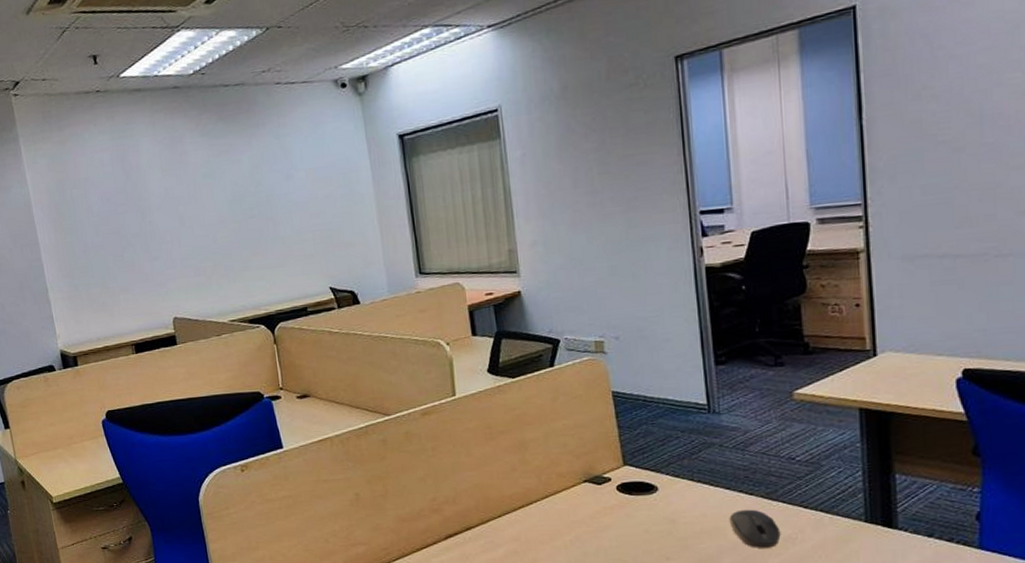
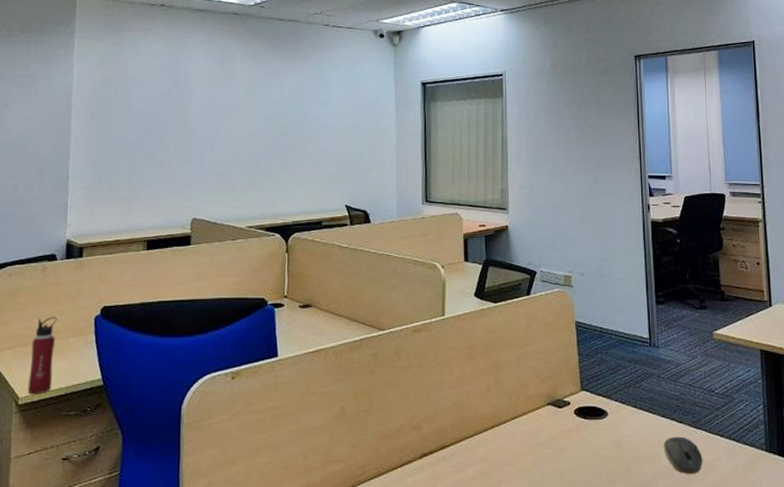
water bottle: none [51,423,78,493] -> present [27,316,58,393]

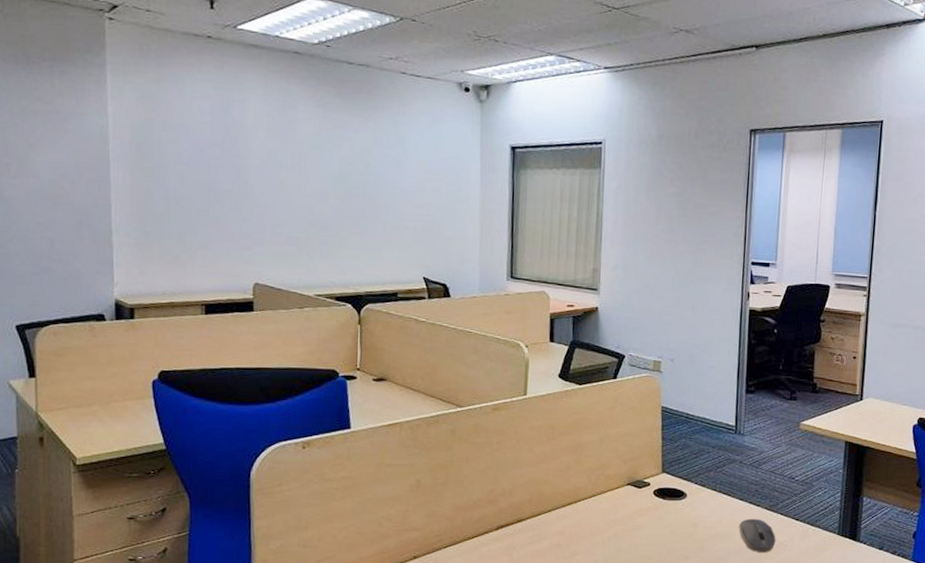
water bottle: present [27,316,58,393] -> none [85,379,112,455]

